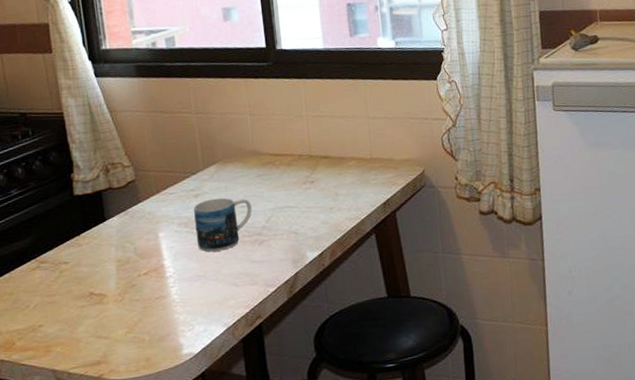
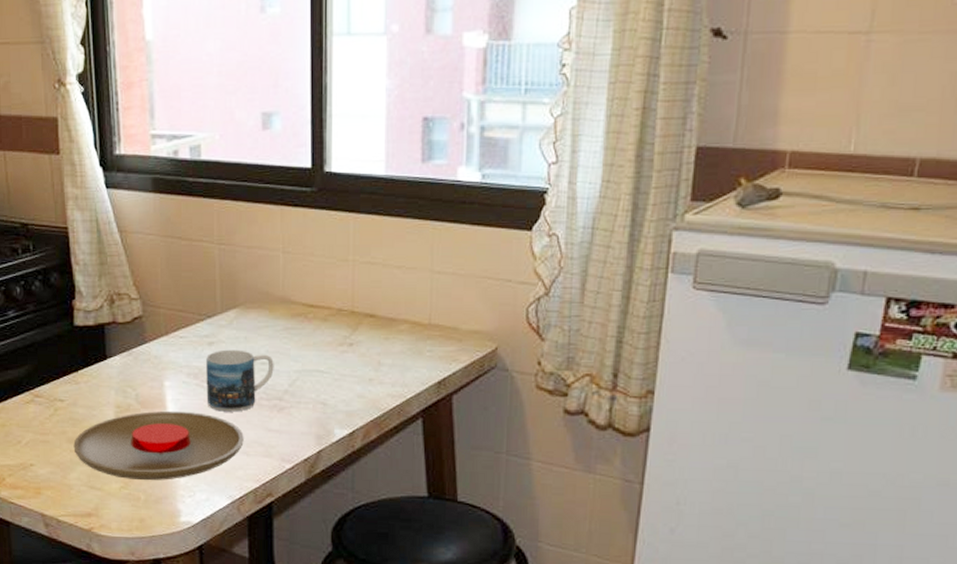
plate: none [79,255,233,325] -> present [73,410,244,481]

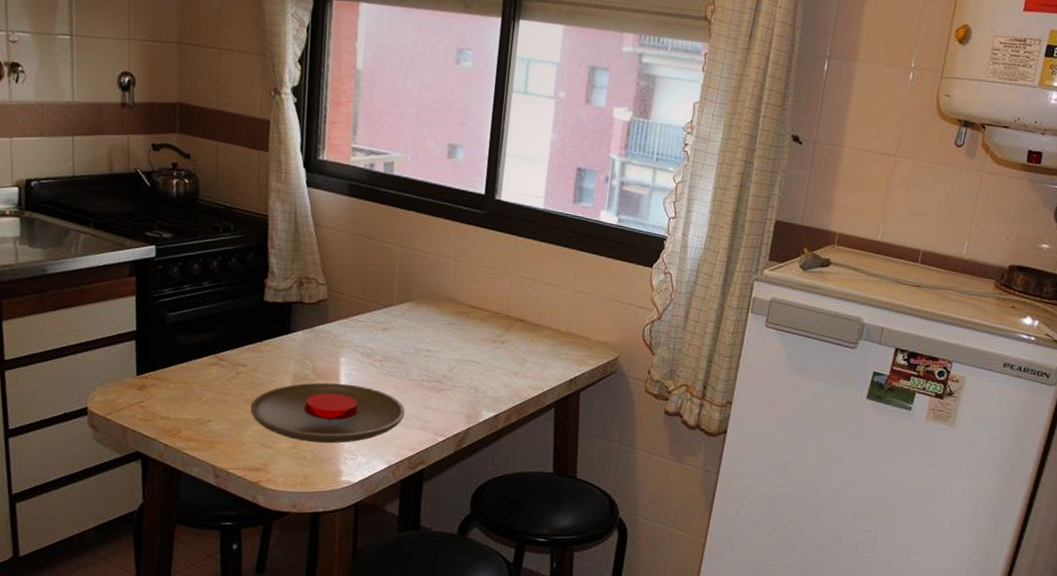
mug: present [206,349,274,412] -> none [375,336,438,390]

